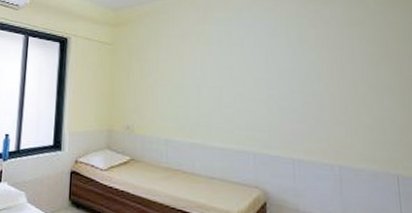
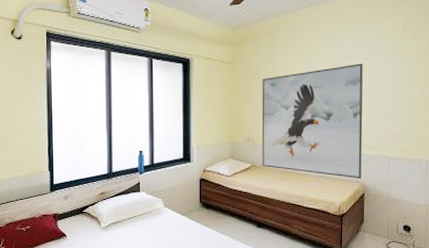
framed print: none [143,51,261,184] -> present [262,63,363,179]

